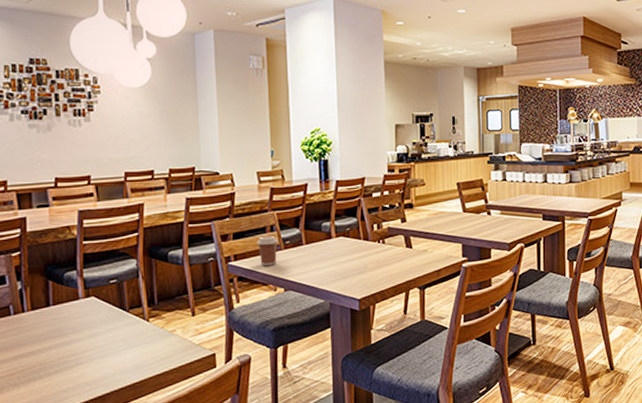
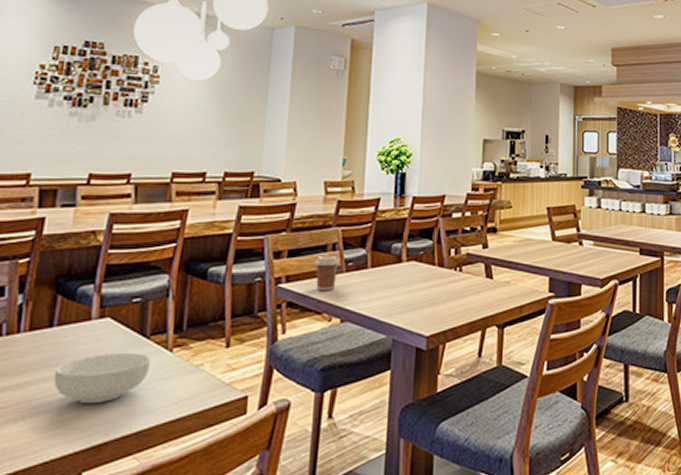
cereal bowl: none [57,323,134,365] -> present [53,352,151,404]

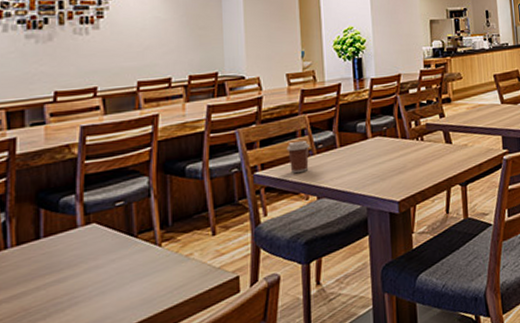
cereal bowl: present [53,352,151,404] -> none [48,251,142,305]

